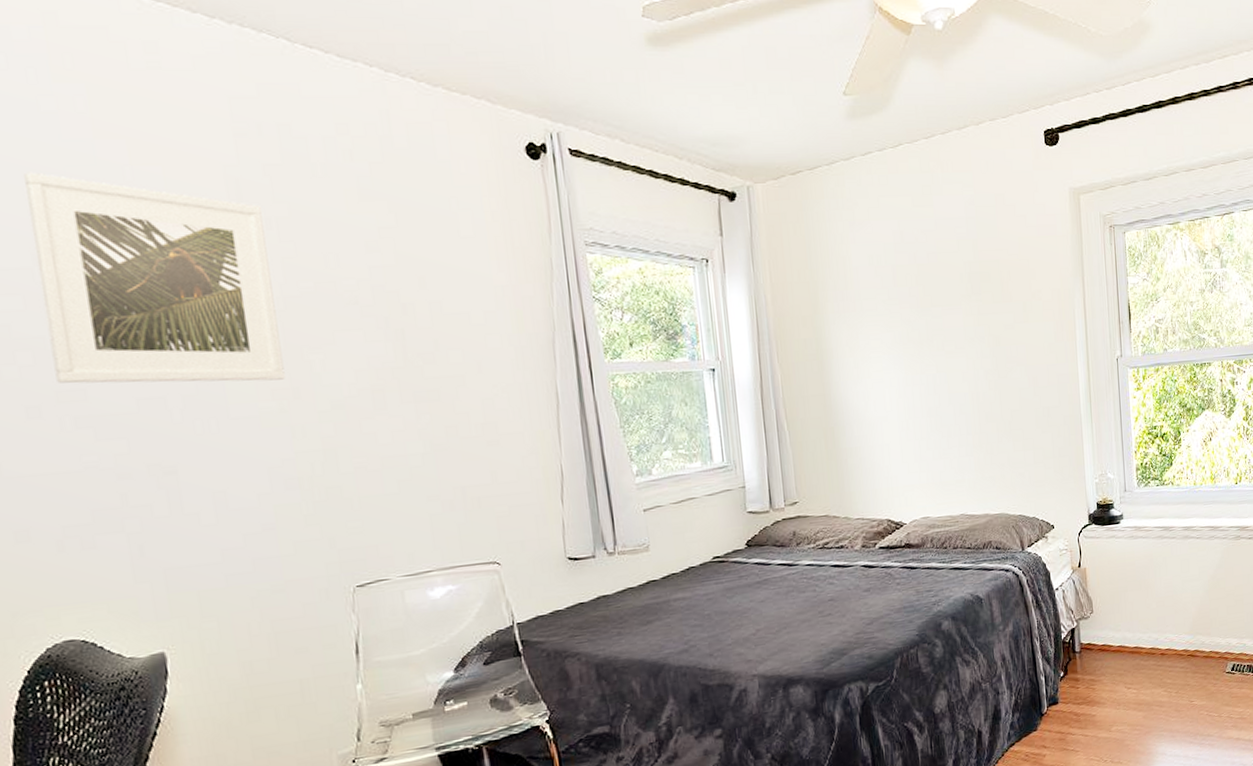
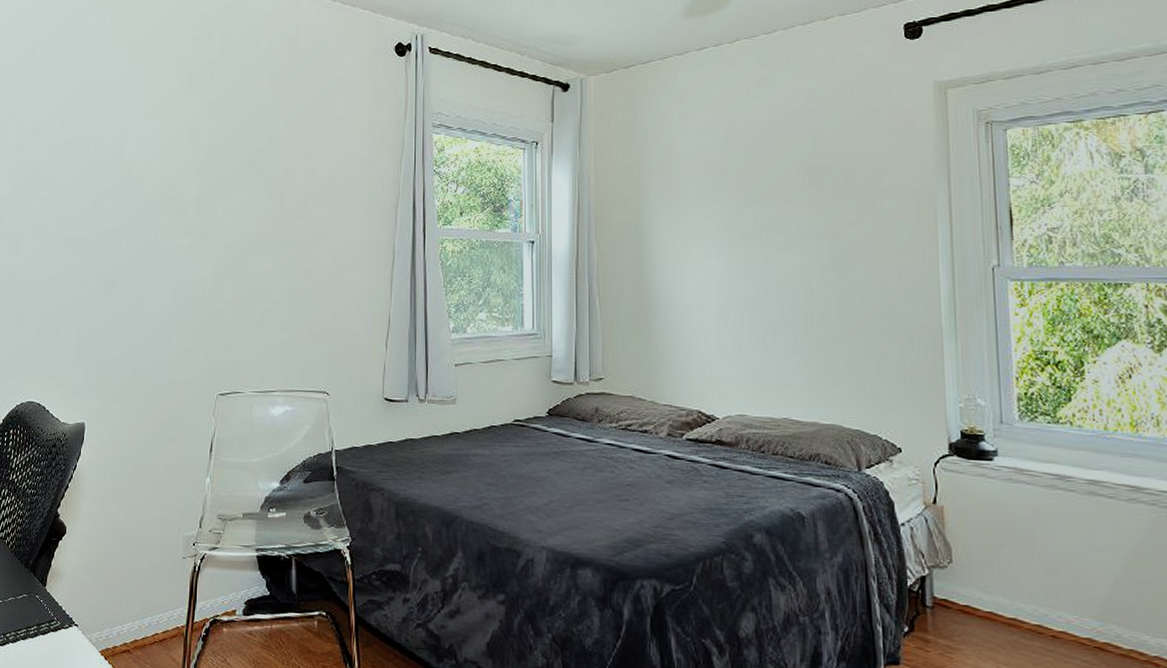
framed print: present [22,172,285,384] -> none [59,67,202,222]

